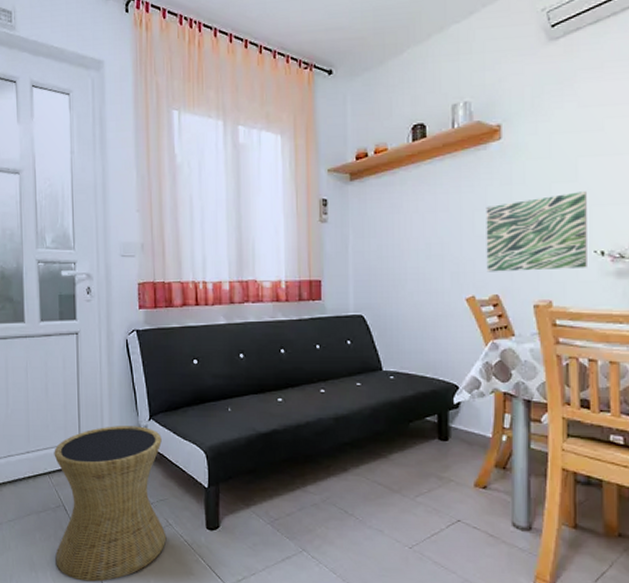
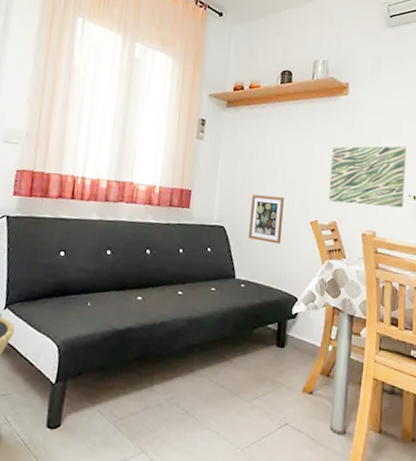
picture frame: none [392,274,433,328] -> present [249,194,285,244]

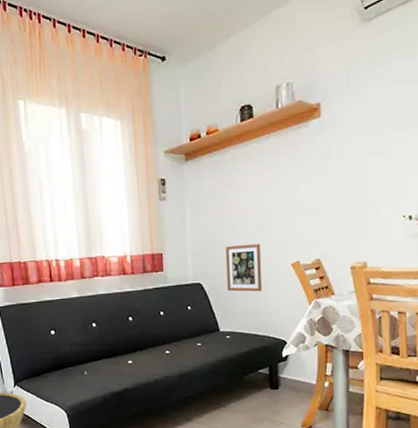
wall art: present [328,146,406,208] -> none [308,162,397,239]

